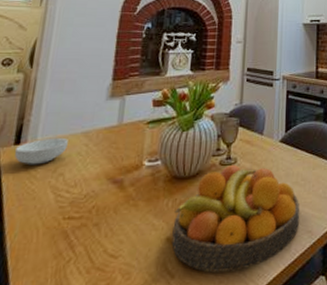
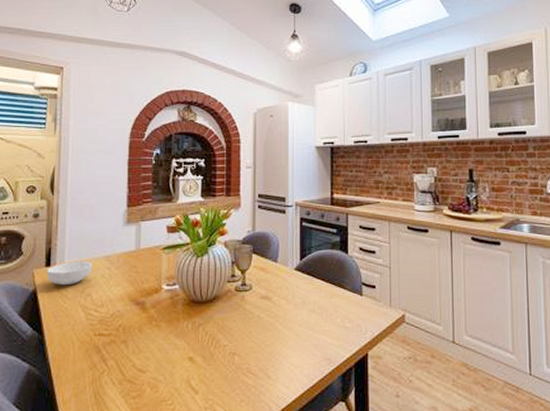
fruit bowl: present [171,164,300,273] -> none [194,290,318,391]

